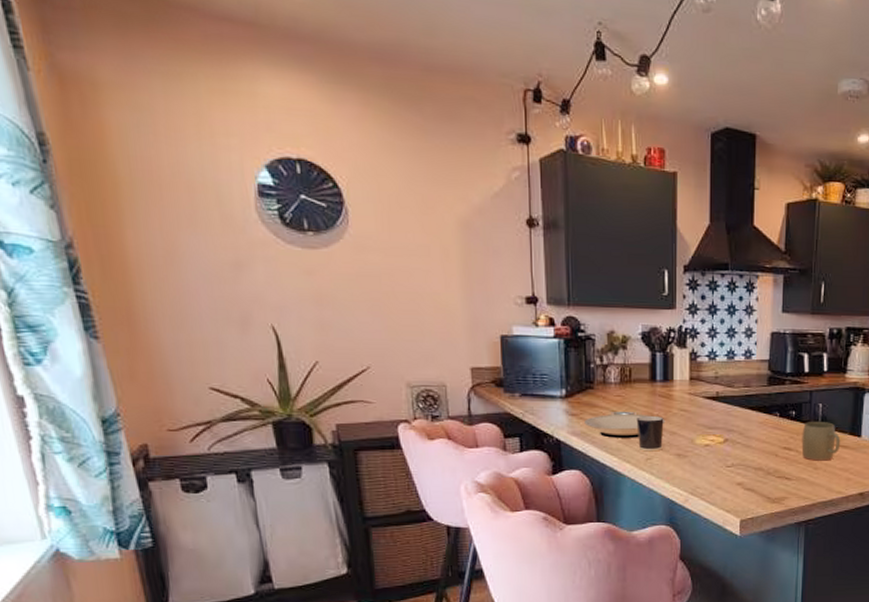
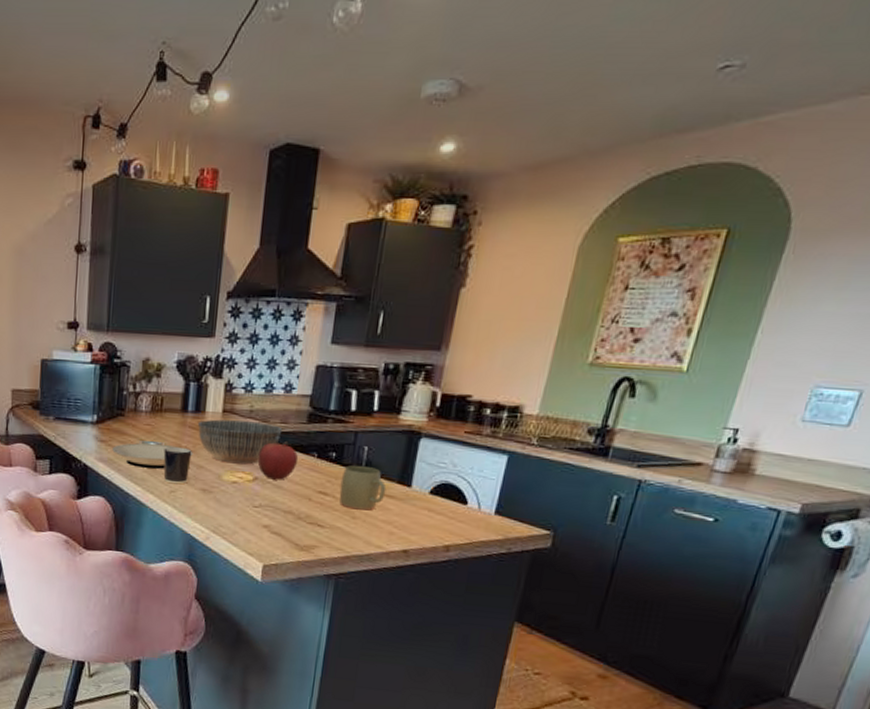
bowl: none [667,387,746,428] -> present [197,419,283,465]
fruit: none [726,404,763,440] -> present [257,442,299,480]

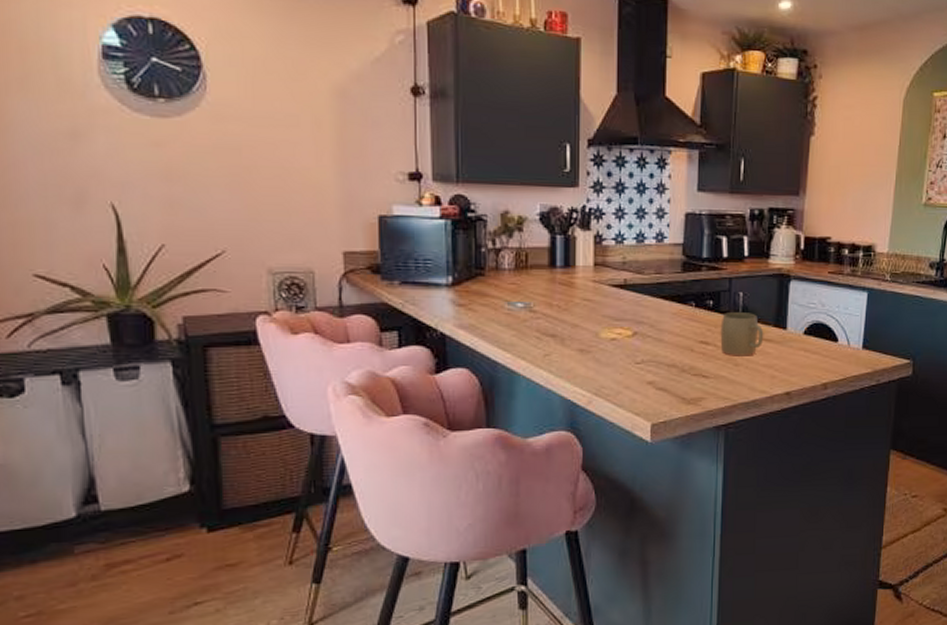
plate: present [112,443,193,469] -> none [473,303,566,331]
mug: present [163,447,192,485] -> none [533,307,565,347]
bowl: present [197,419,283,465] -> none [568,273,658,319]
fruit: present [257,442,299,480] -> none [635,293,677,333]

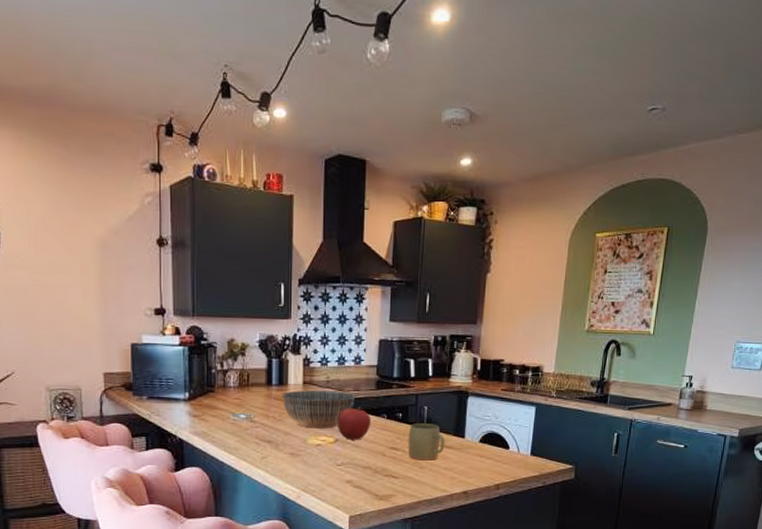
bowl: none [568,273,658,319] -> present [281,390,356,429]
fruit: none [635,293,677,333] -> present [337,406,372,440]

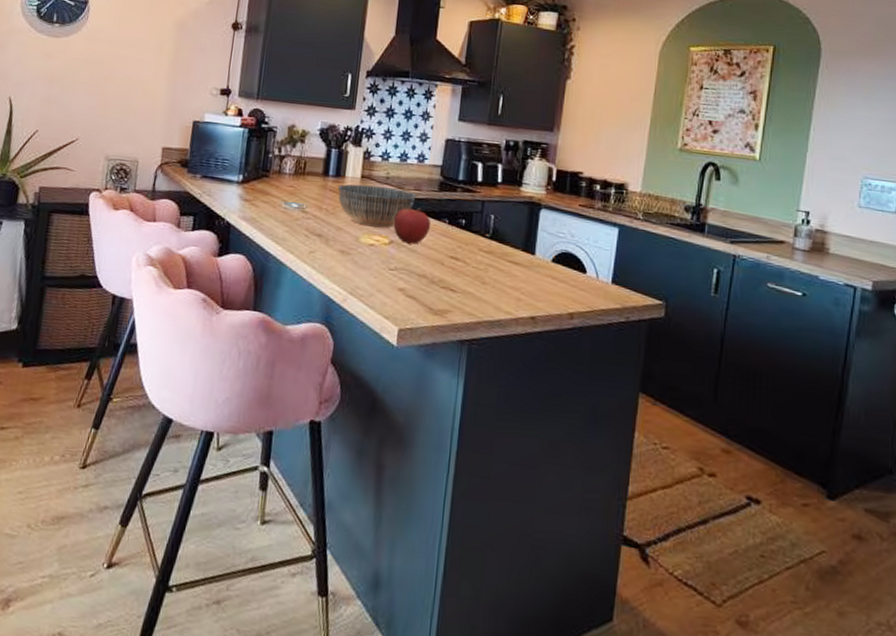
mug: present [408,423,445,461] -> none [469,232,513,277]

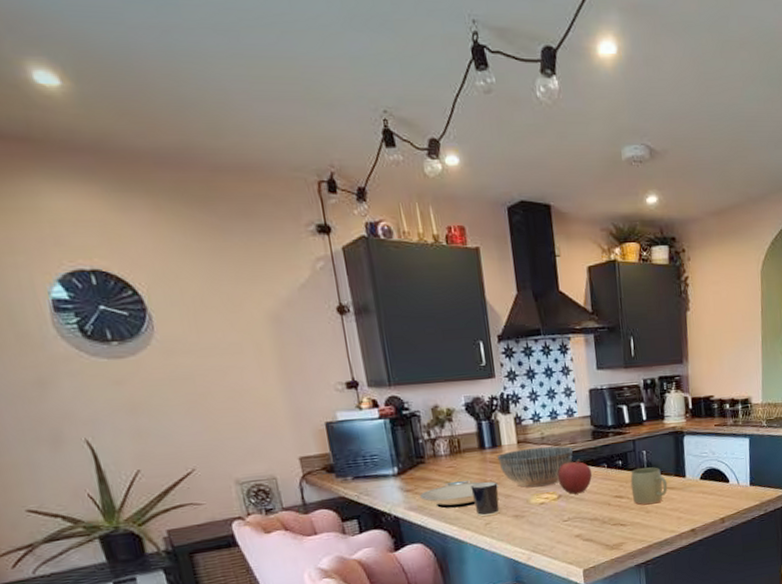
plate: none [255,203,333,230] -> present [420,481,499,509]
mug: none [304,208,332,246] -> present [470,481,500,517]
mug: none [469,232,513,277] -> present [630,467,668,505]

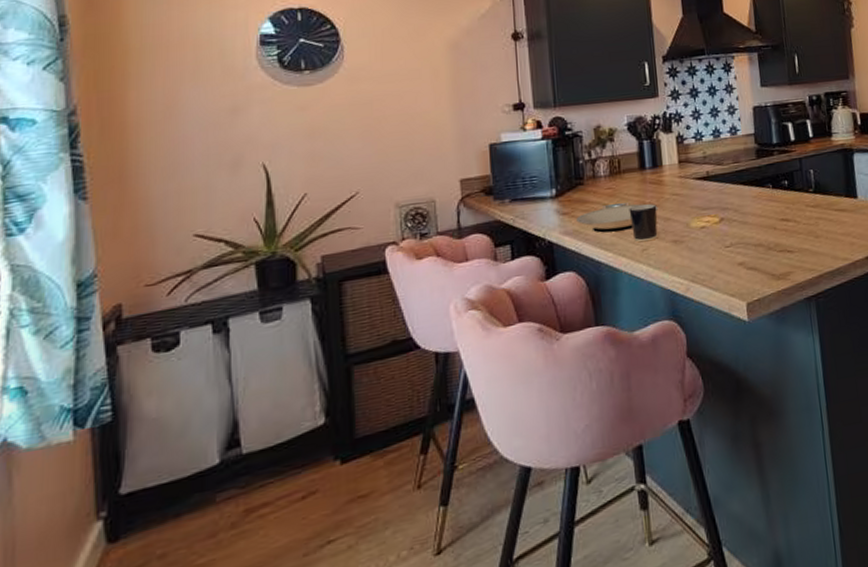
bowl: present [496,446,574,488] -> none [657,165,737,210]
fruit: present [557,459,593,494] -> none [719,179,757,217]
mug: present [630,467,668,505] -> none [797,187,838,229]

